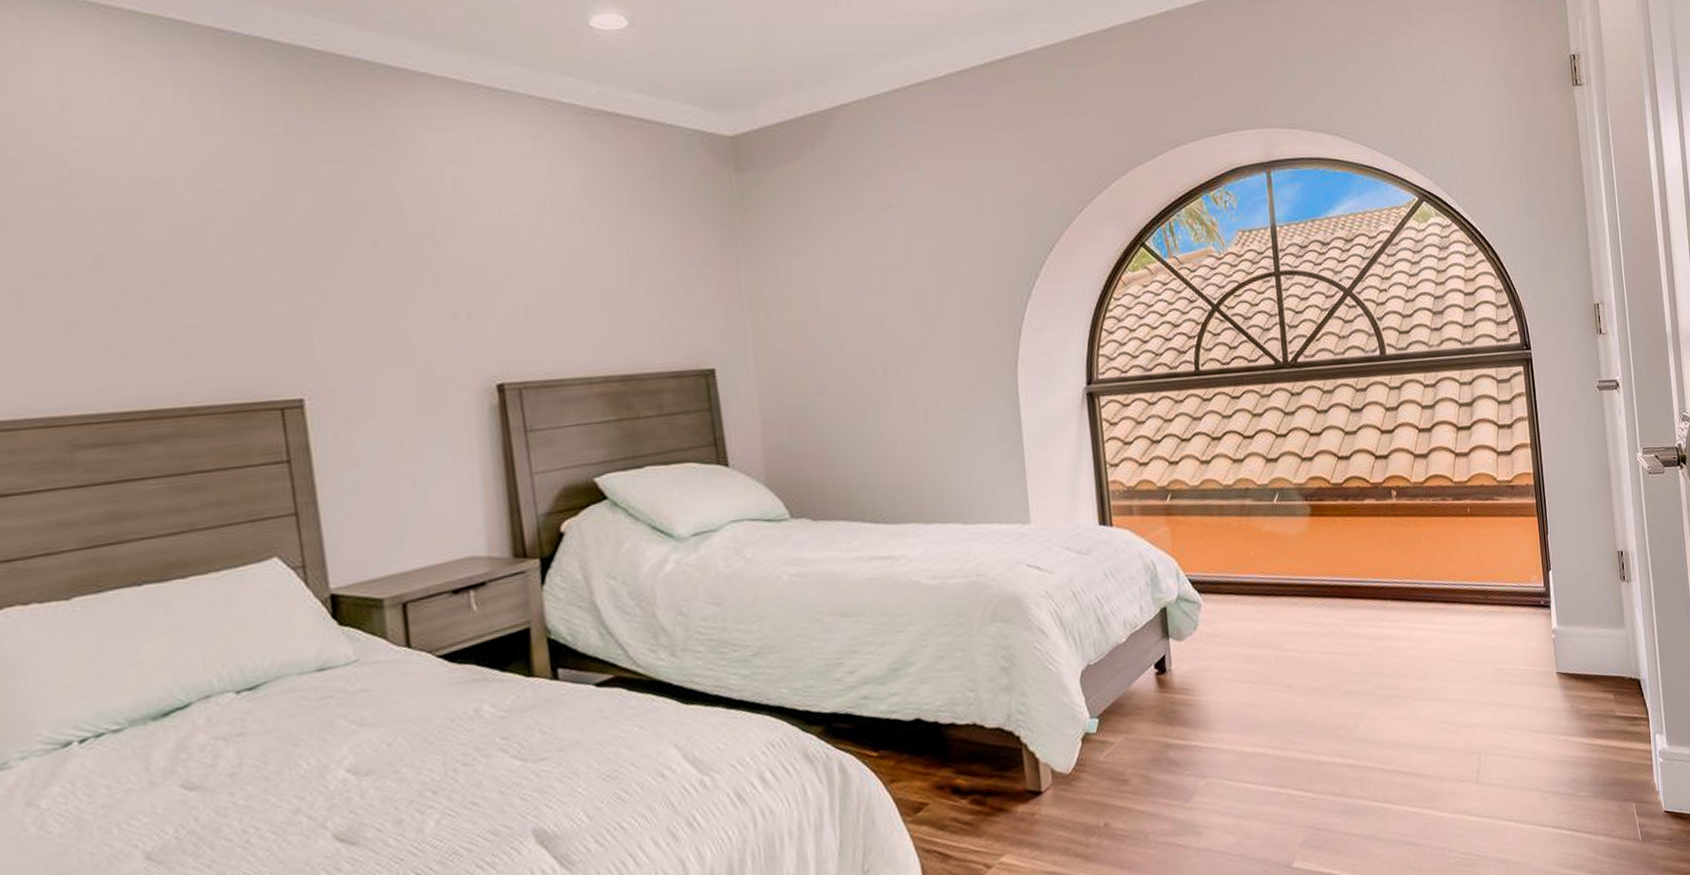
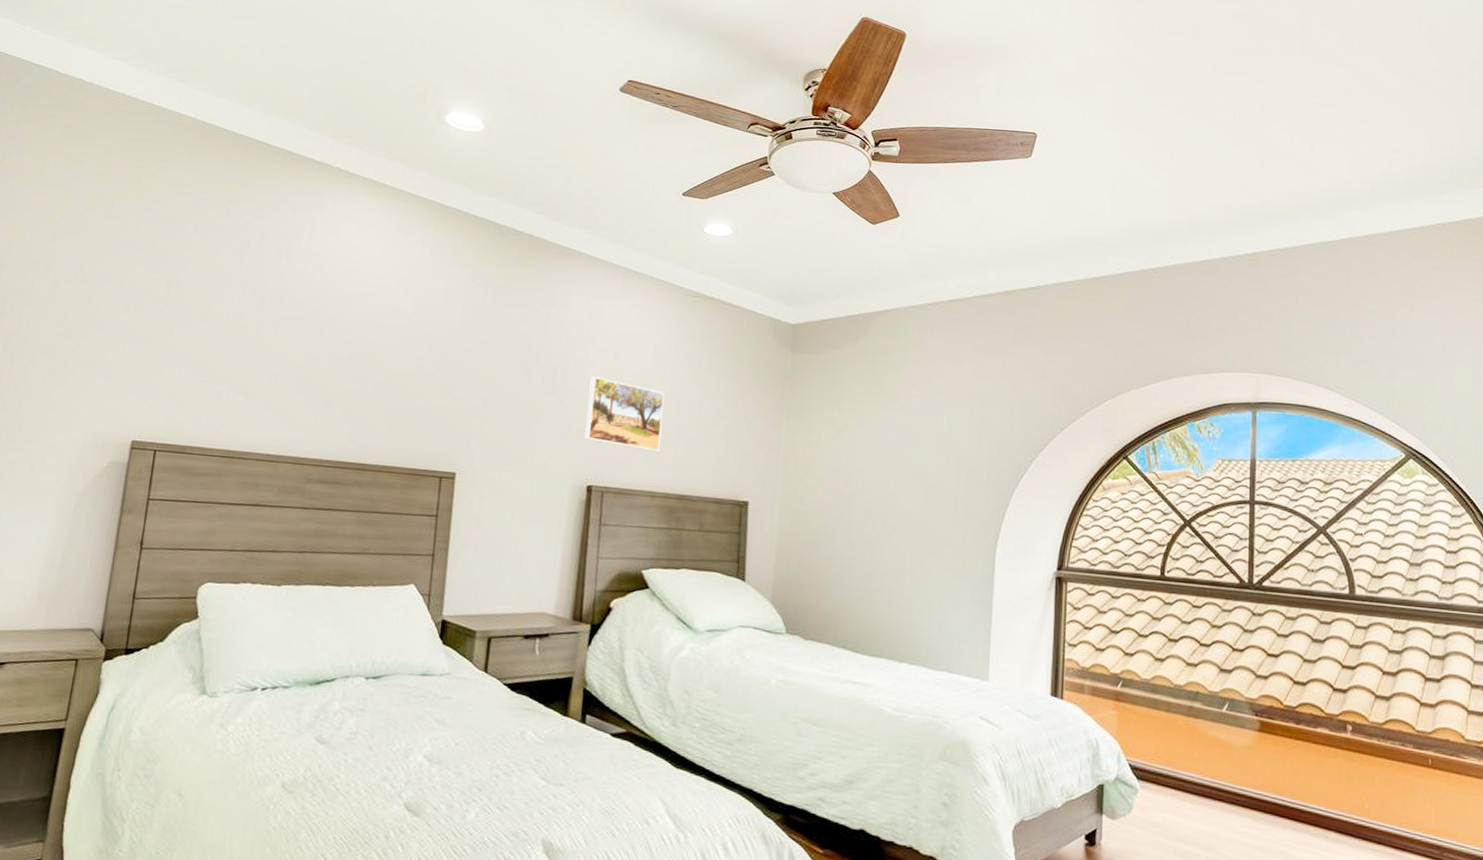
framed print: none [471,239,586,326] -> present [584,376,665,452]

